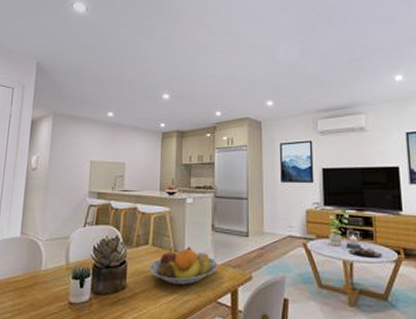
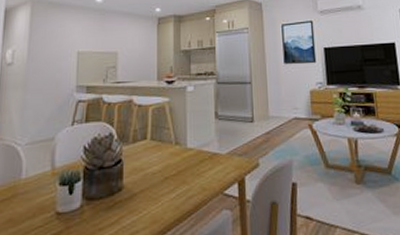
fruit bowl: present [150,247,218,285] -> none [149,138,223,181]

